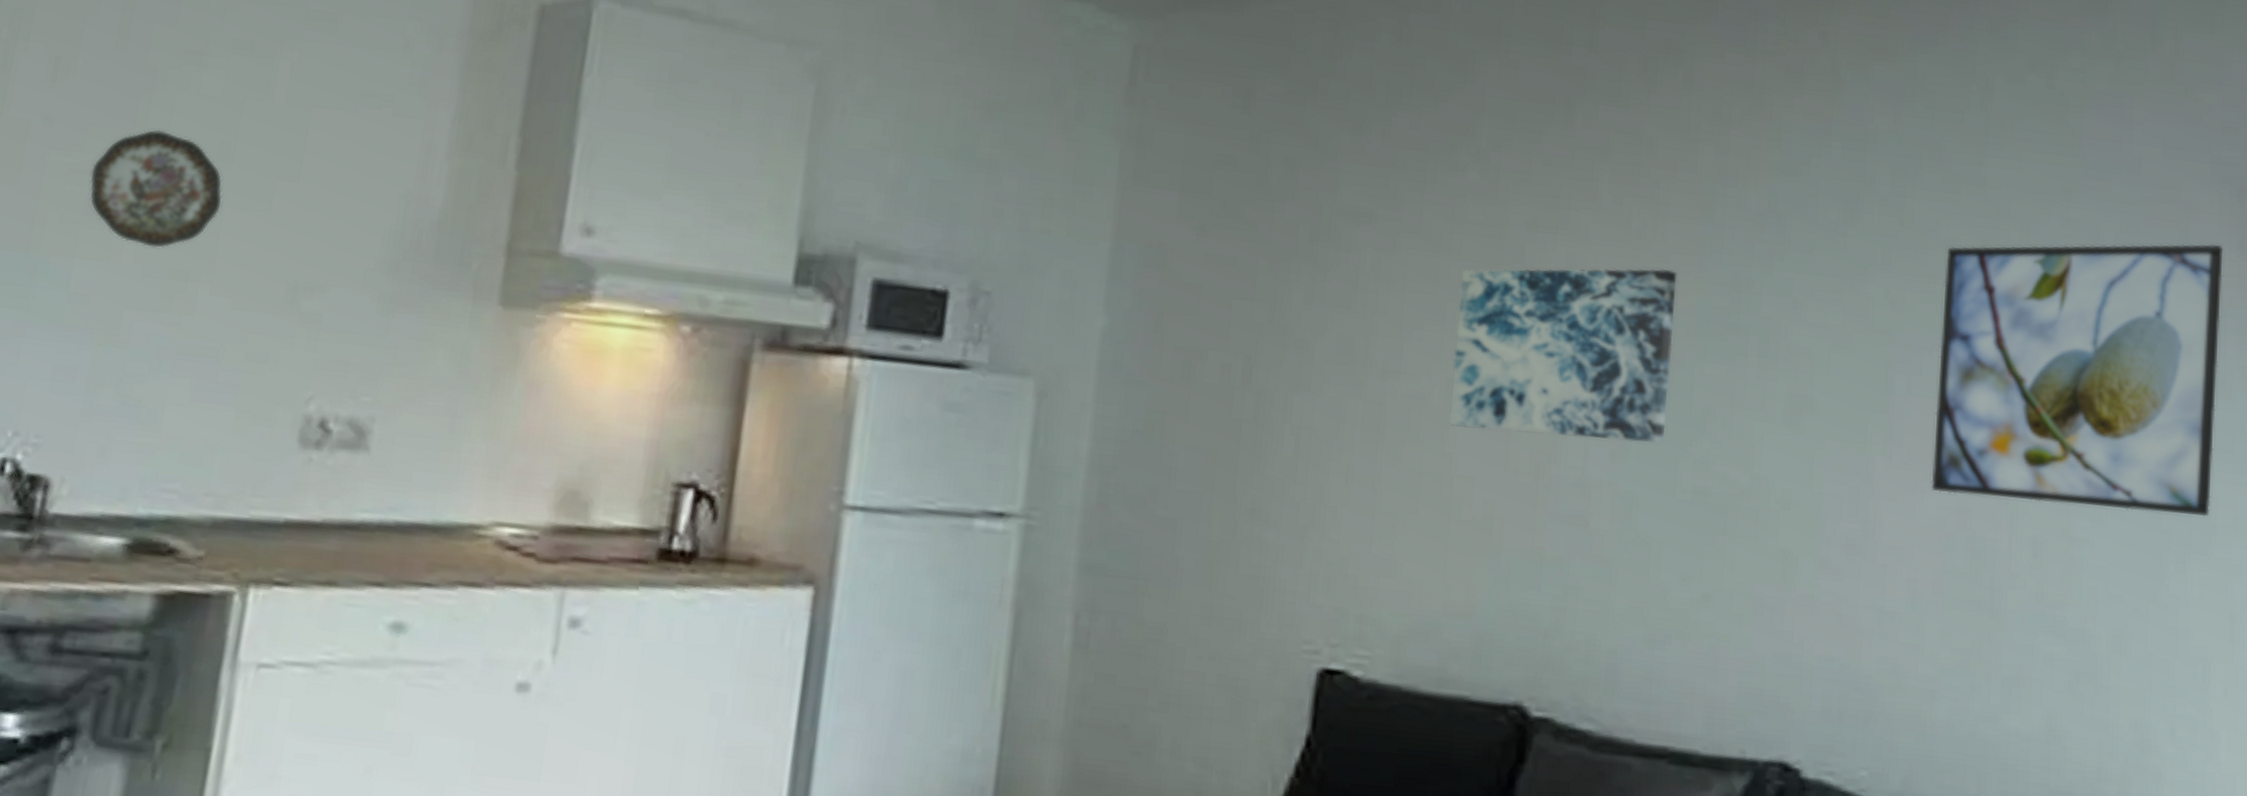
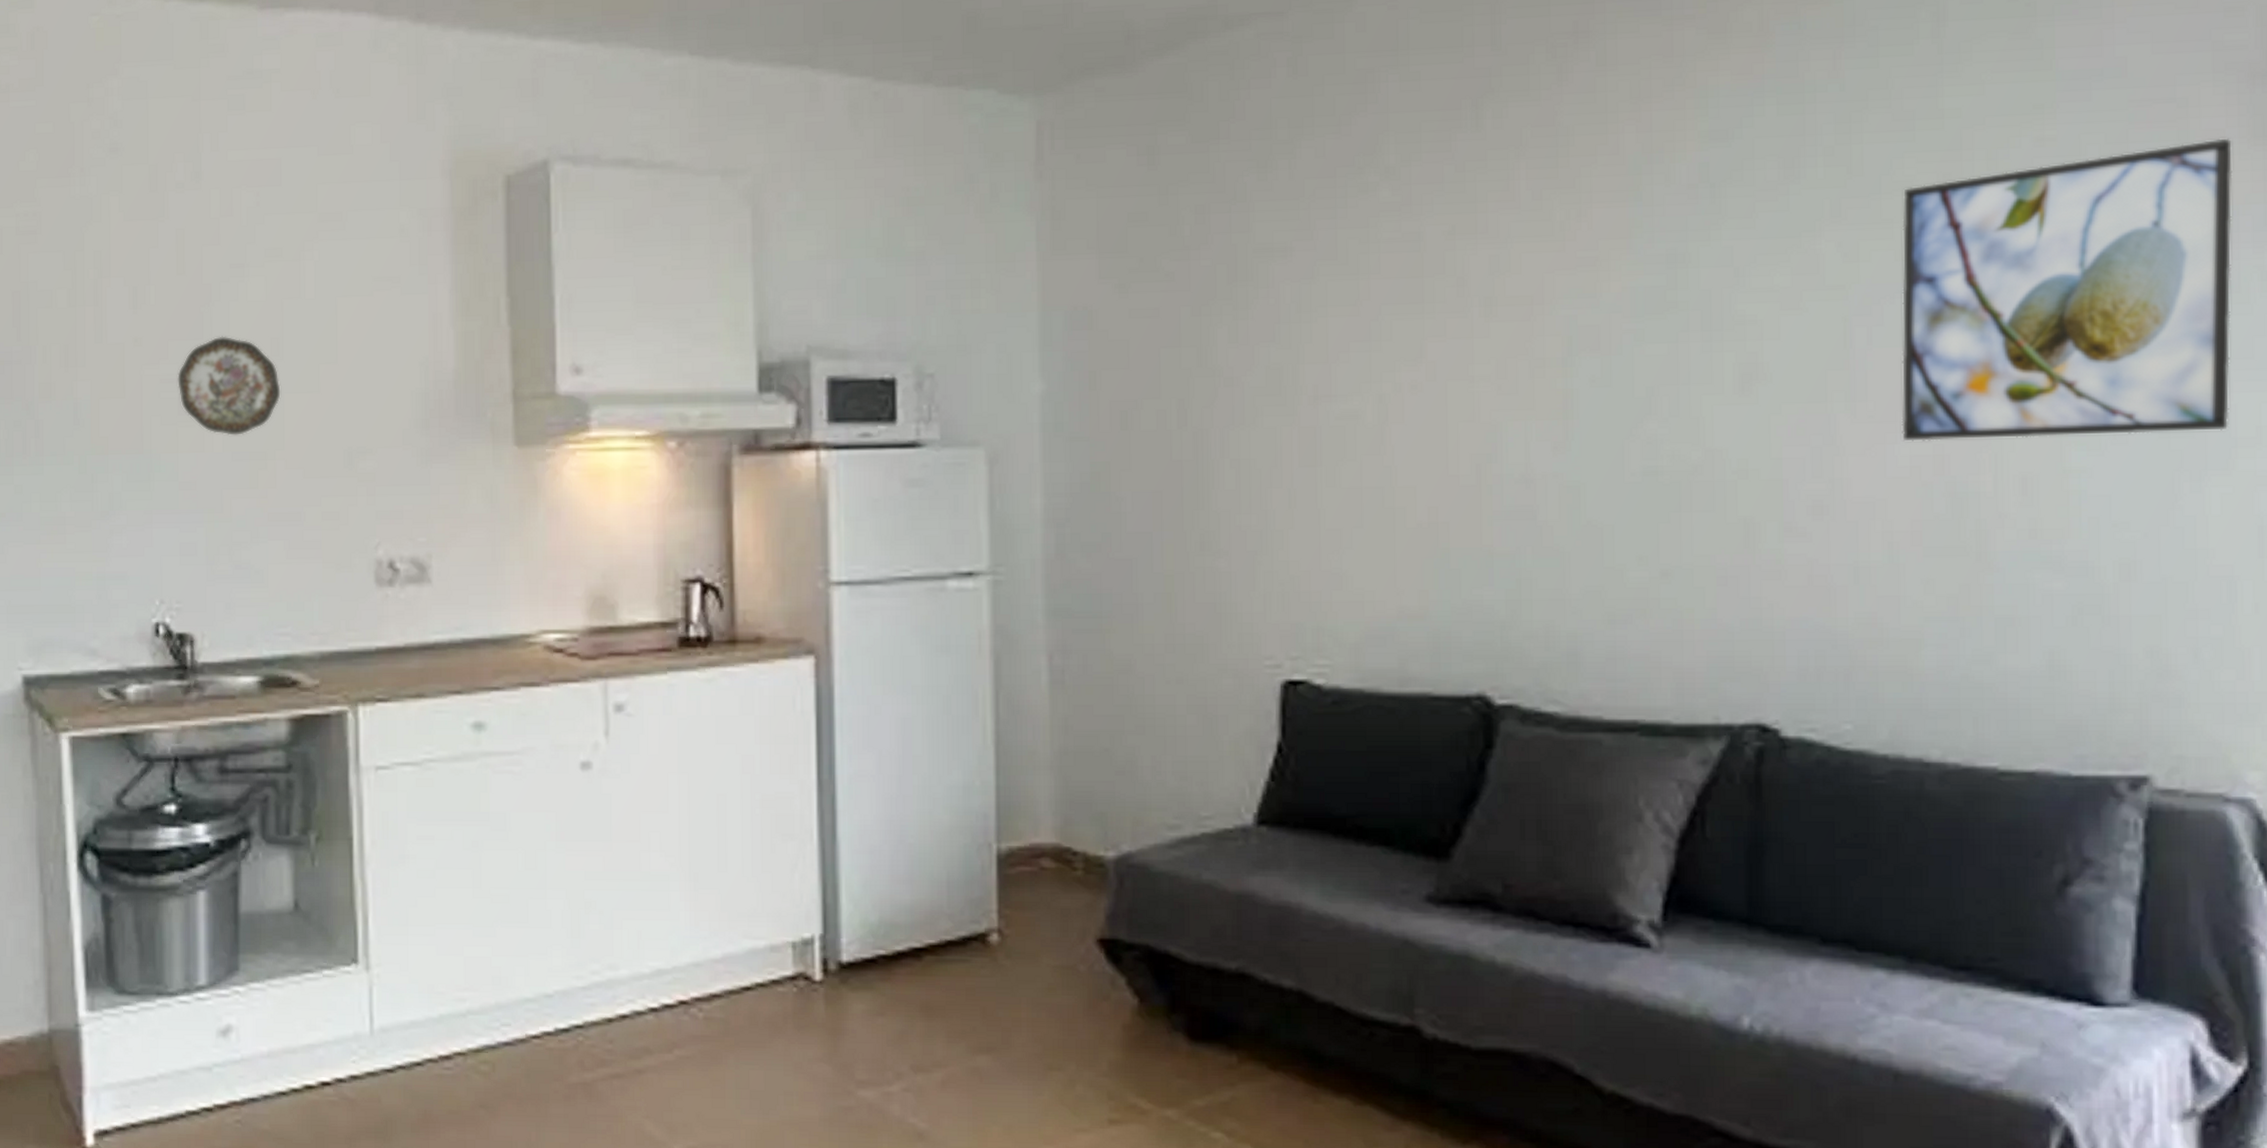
wall art: present [1449,268,1677,445] -> none [1383,256,1608,440]

